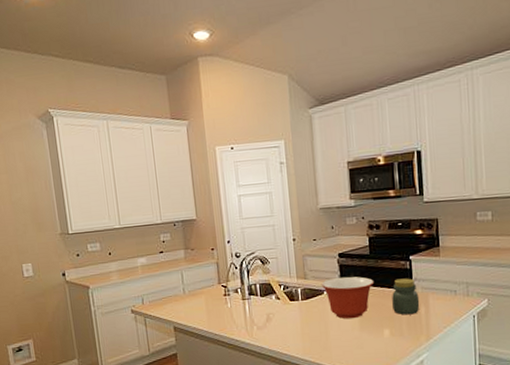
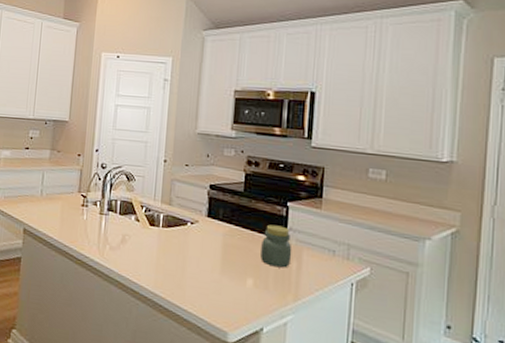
mixing bowl: present [321,276,375,319] -> none [186,210,245,259]

